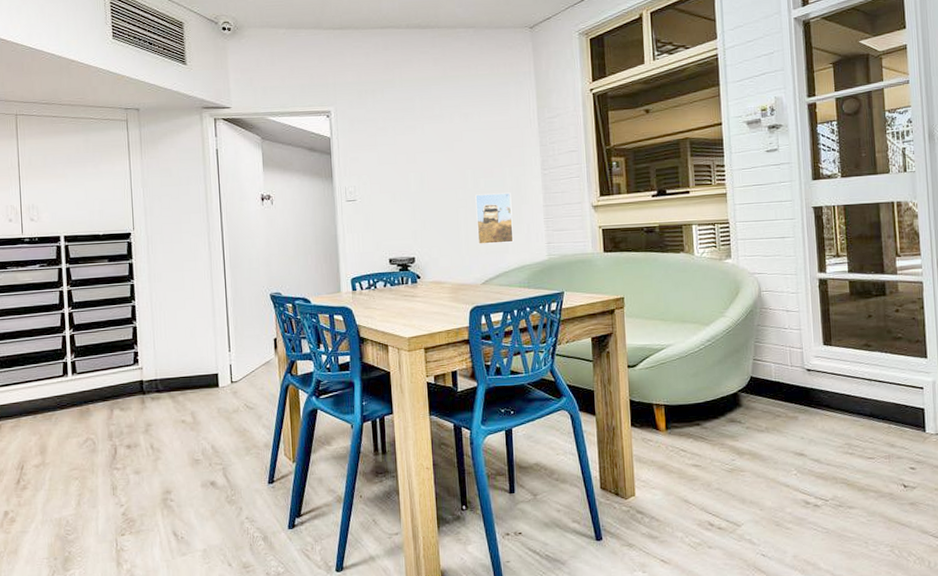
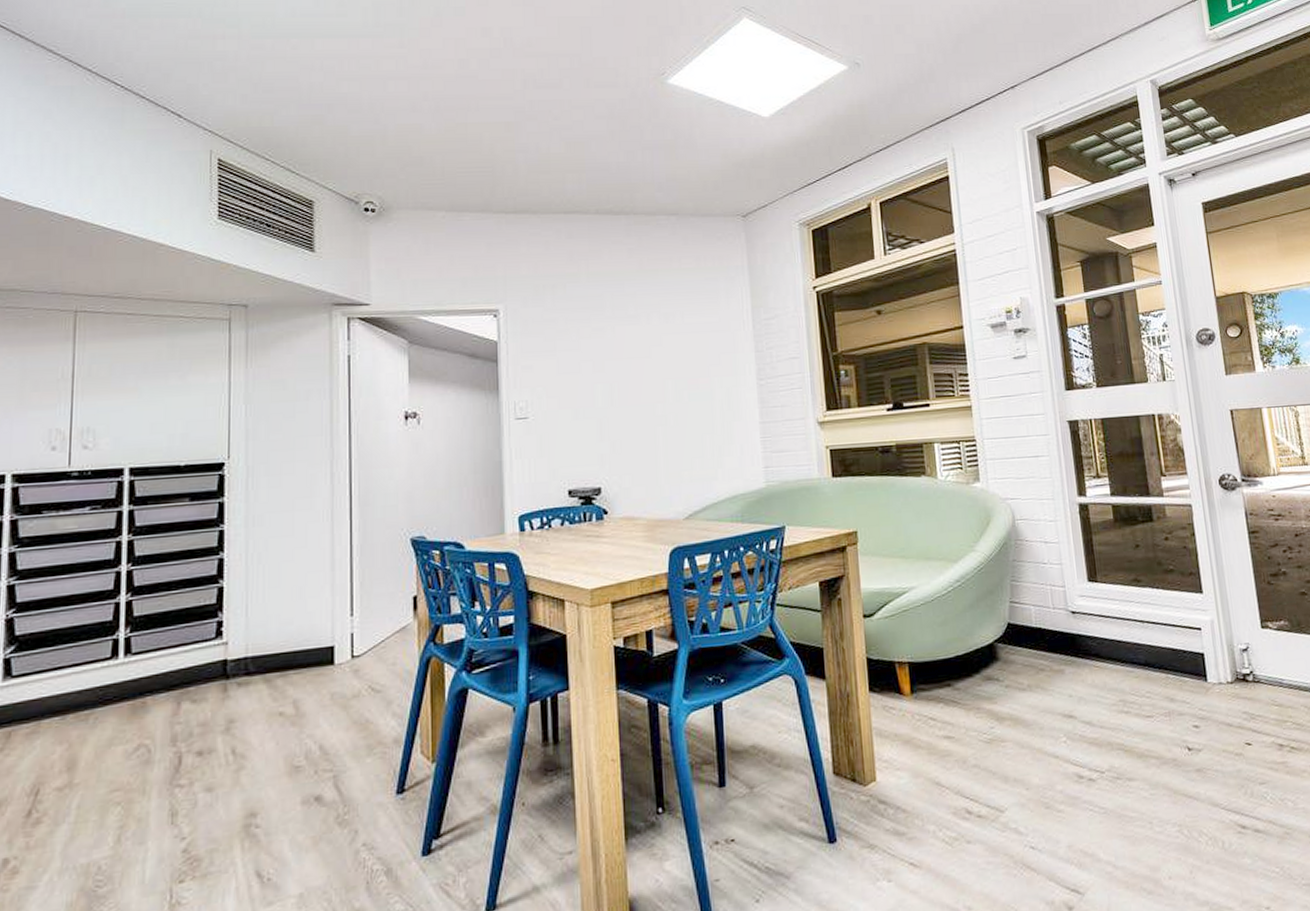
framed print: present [475,192,514,244] -> none [677,407,724,470]

